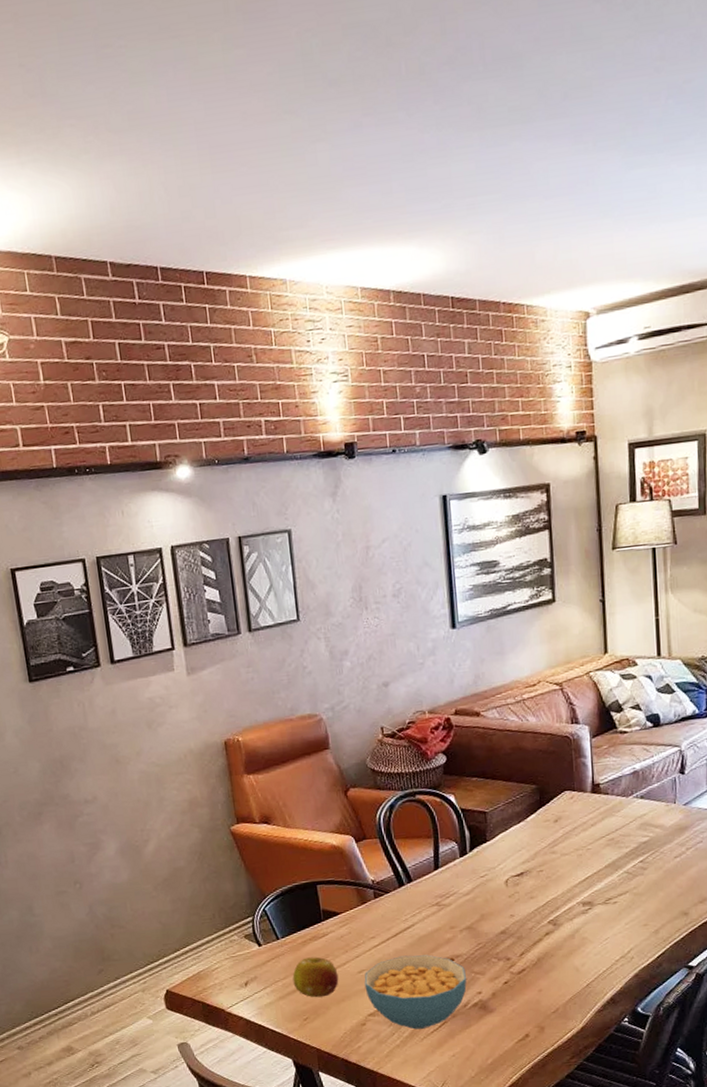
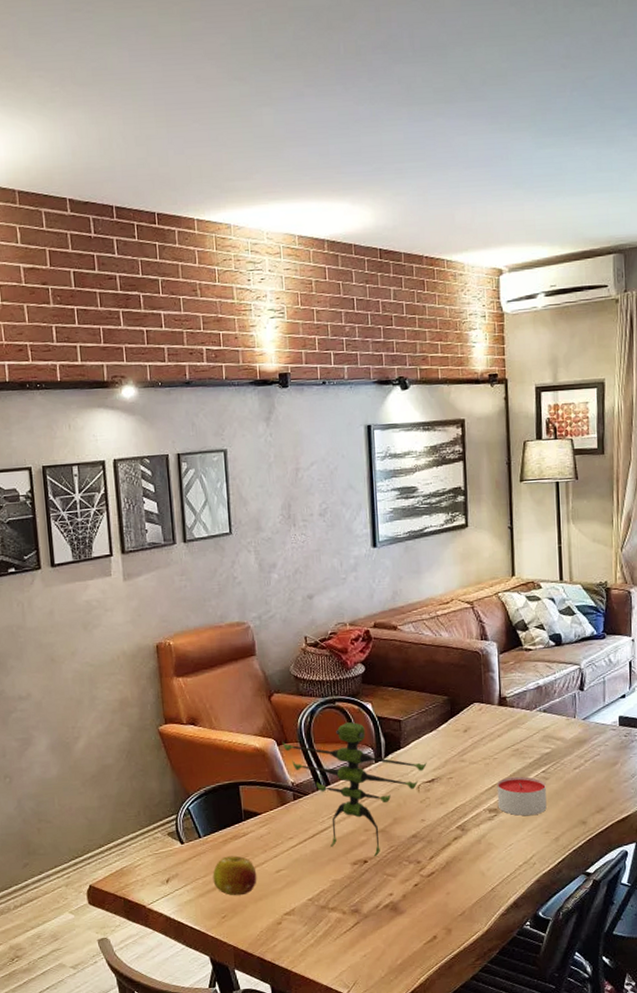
plant: none [360,815,515,955] -> present [282,722,427,857]
cereal bowl: present [364,954,467,1030] -> none [281,856,379,929]
candle: none [590,867,645,909] -> present [496,776,547,816]

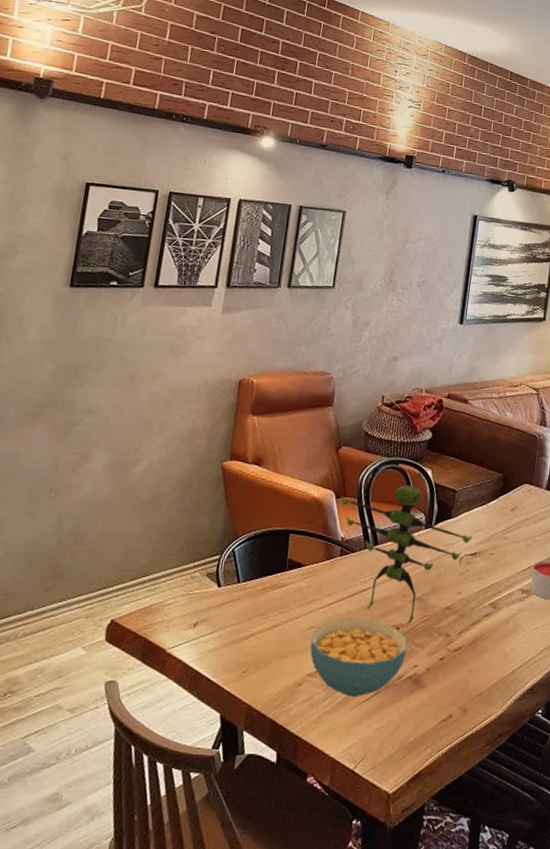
fruit: present [212,855,257,896] -> none [242,606,288,650]
cereal bowl: none [281,856,379,929] -> present [310,617,408,697]

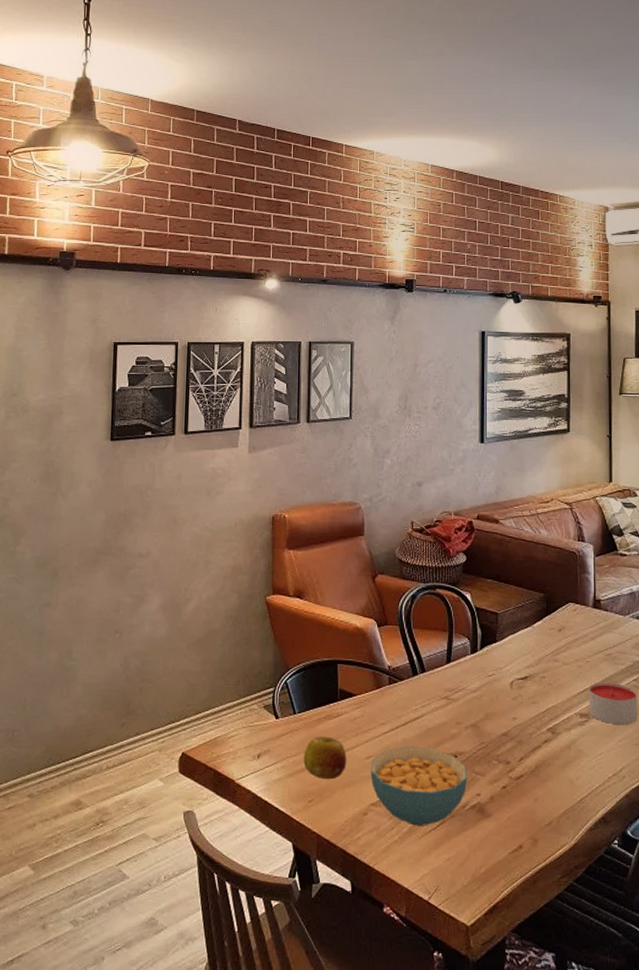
fruit: none [242,606,288,650] -> present [303,736,347,780]
plant: present [340,485,473,625] -> none [382,610,521,753]

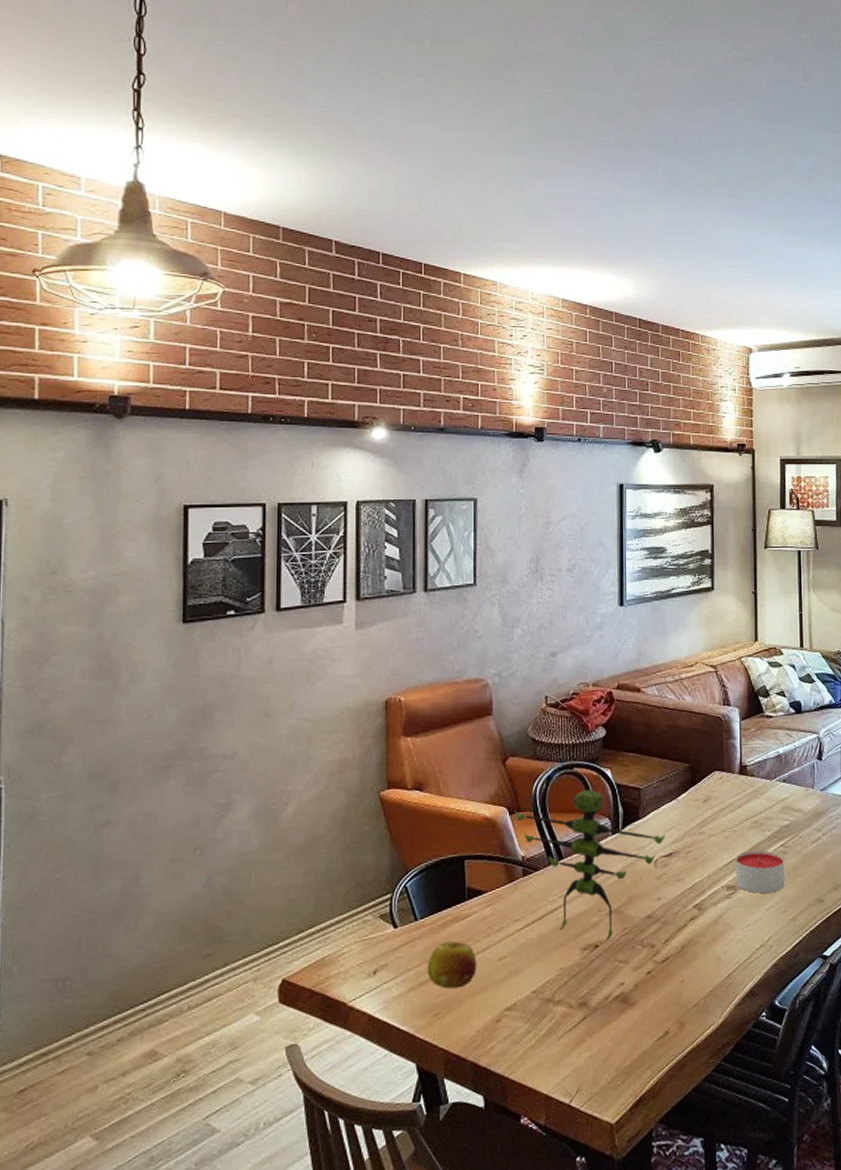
cereal bowl: present [370,746,467,826] -> none [504,940,609,1027]
plant: none [382,610,521,753] -> present [514,790,665,941]

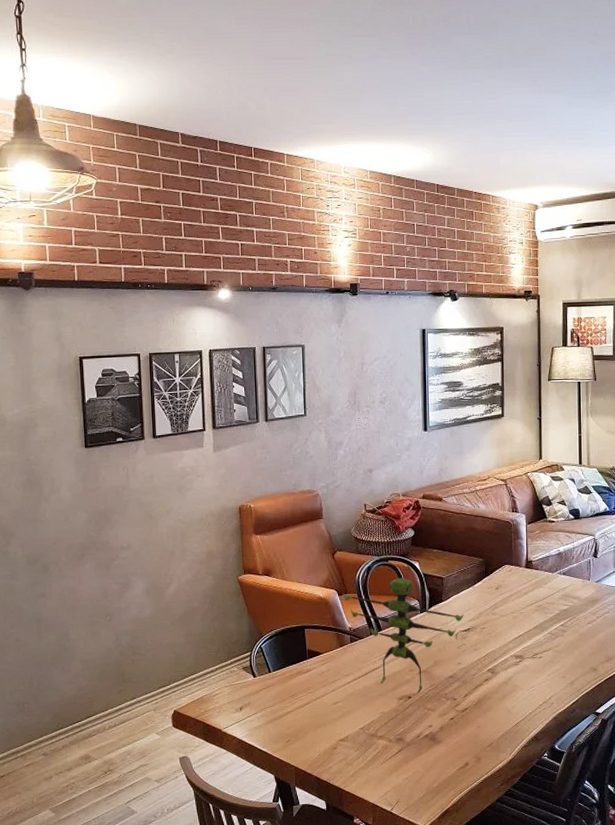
fruit: present [427,941,477,989] -> none [279,689,317,724]
candle: present [735,850,785,894] -> none [522,628,564,663]

